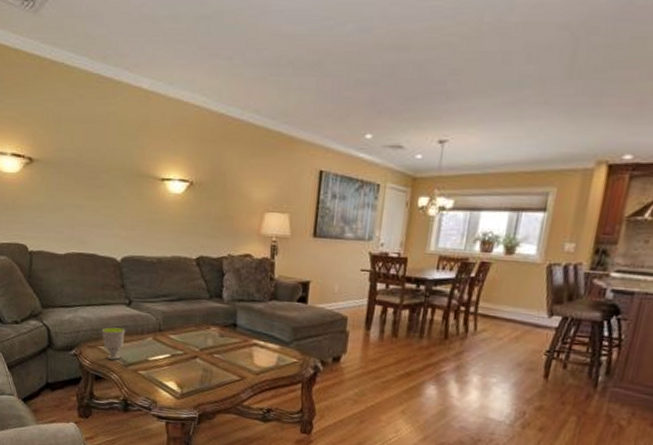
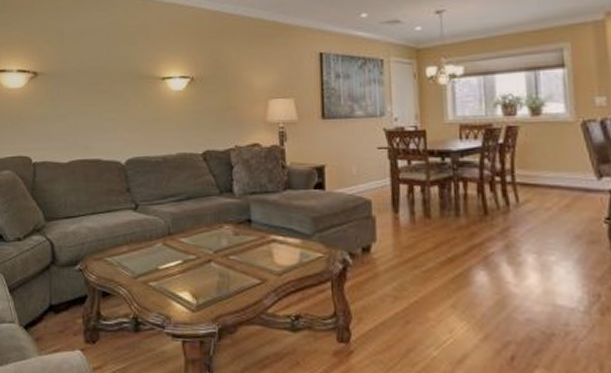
cup: present [101,327,125,360] -> none [107,235,132,272]

